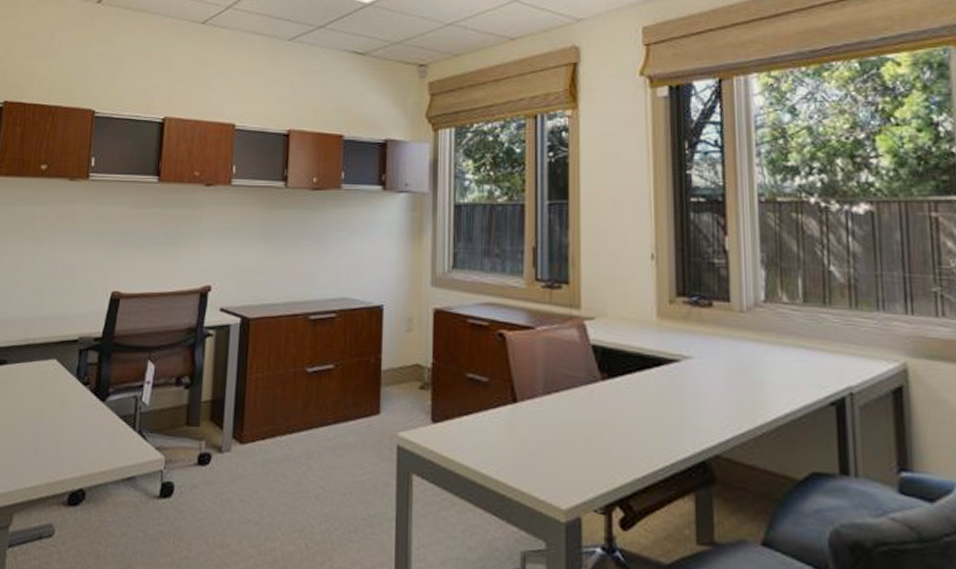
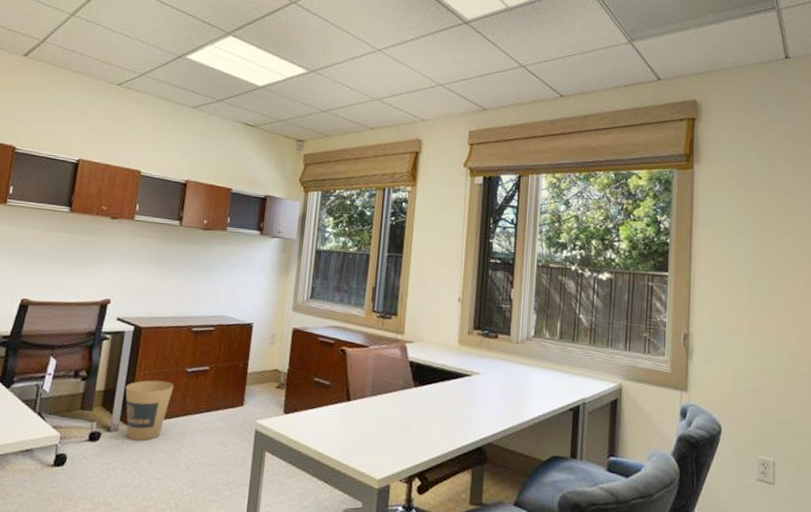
trash can: none [235,384,292,464] -> present [125,380,174,441]

